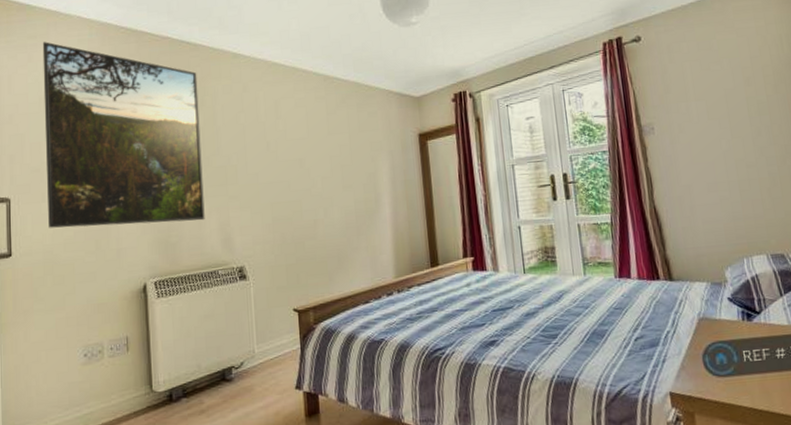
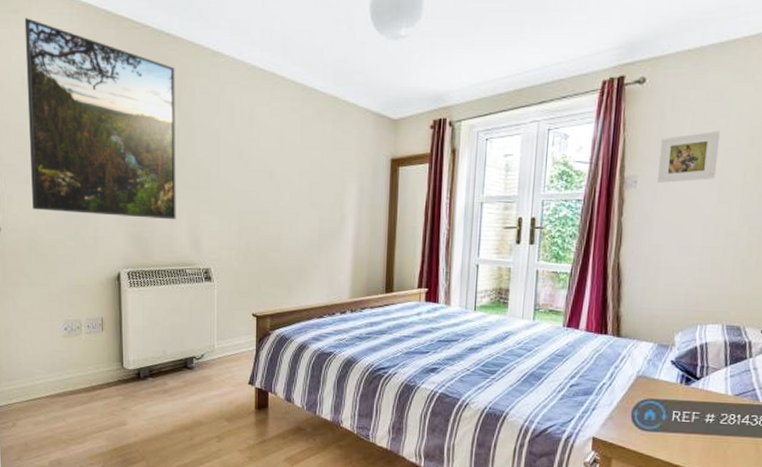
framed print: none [667,74,724,128] -> present [657,130,721,184]

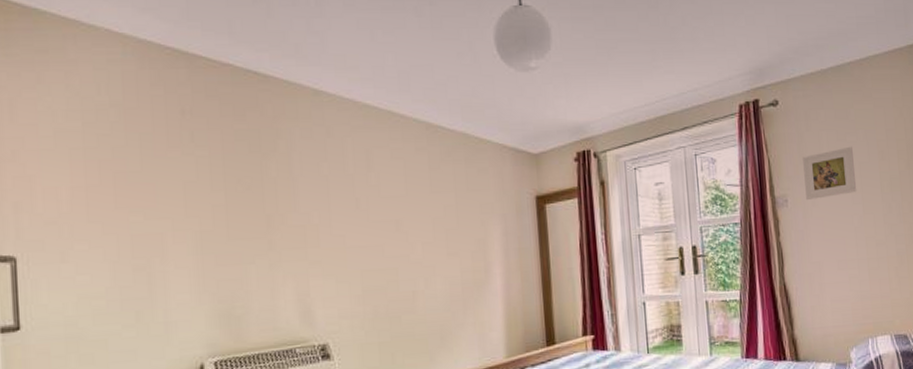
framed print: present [24,18,176,220] -> none [56,59,279,296]

